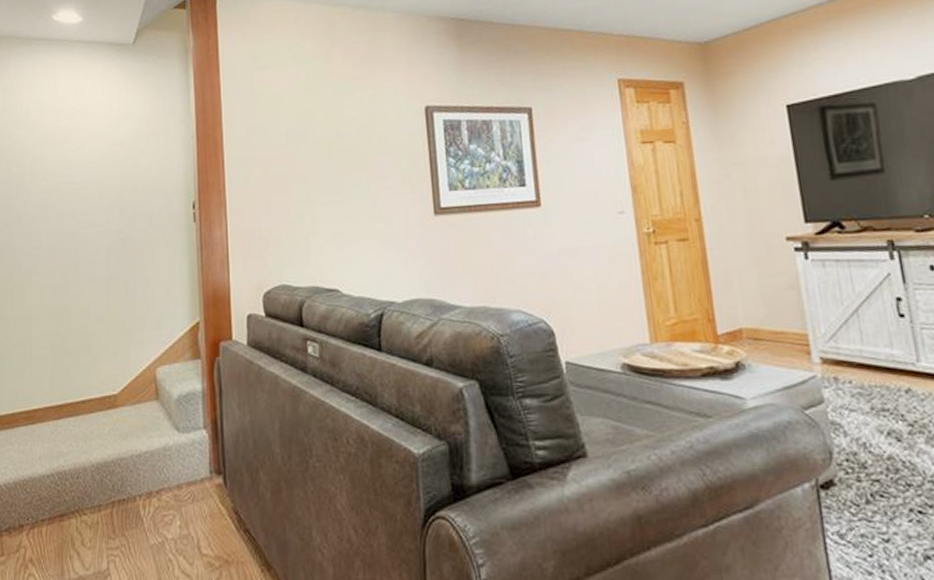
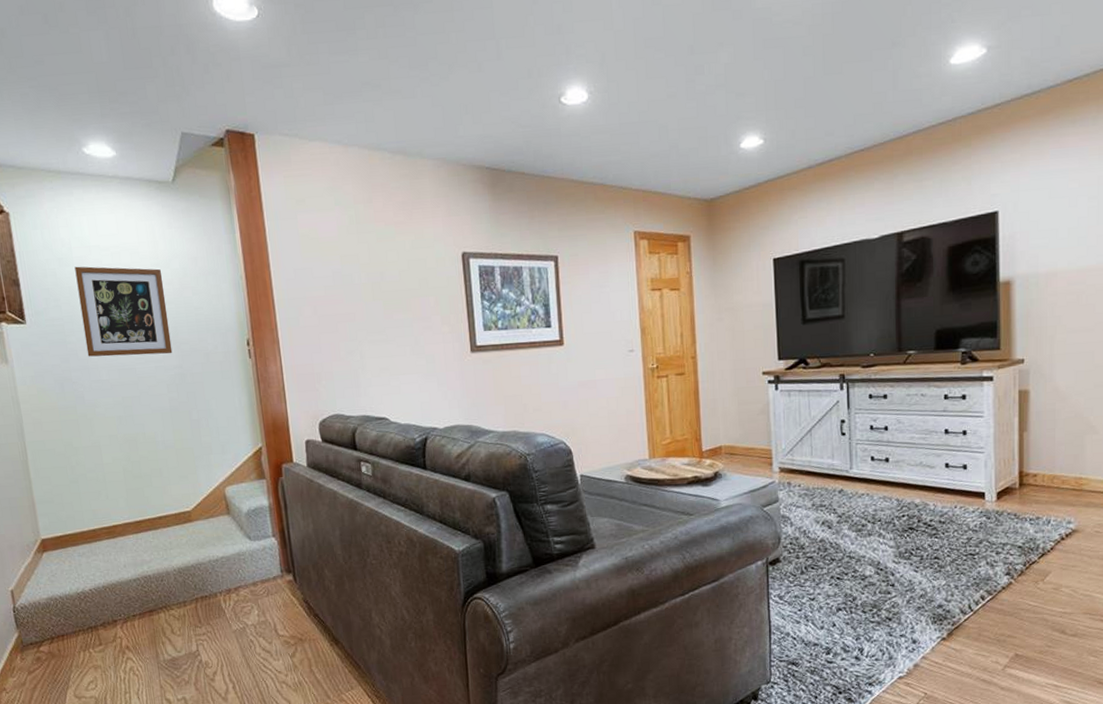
wall art: none [30,128,116,221] -> present [74,266,173,357]

